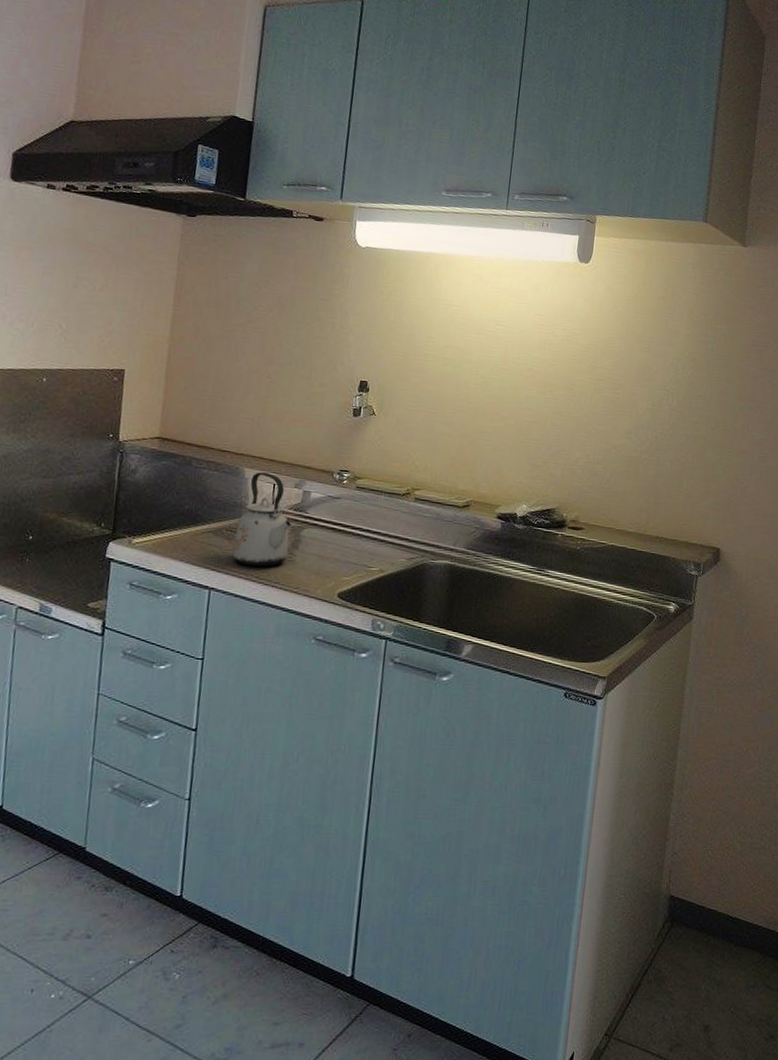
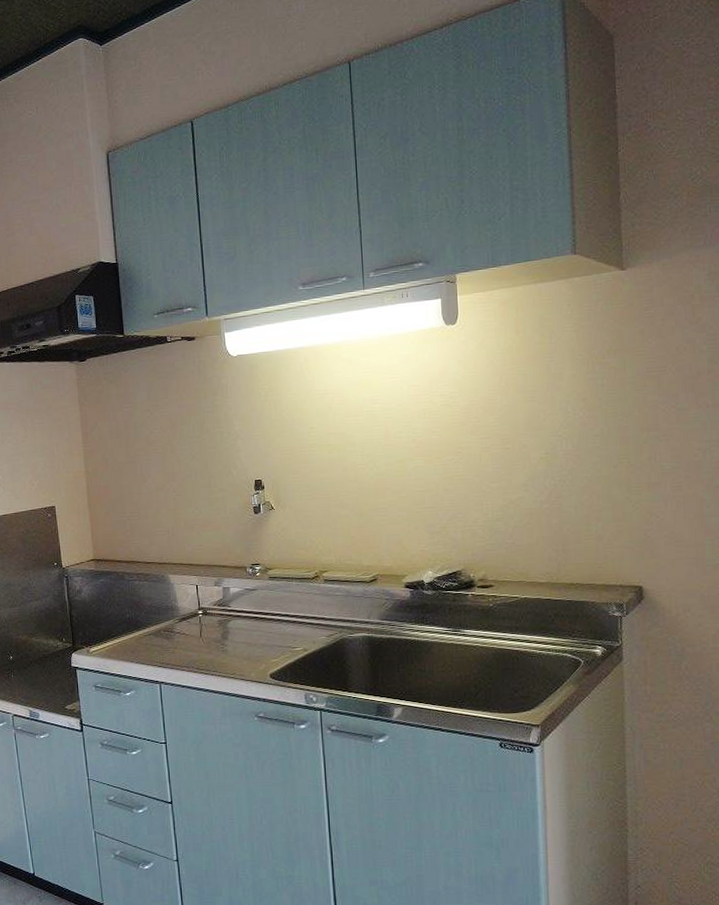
kettle: present [232,472,291,567] -> none [172,576,220,659]

